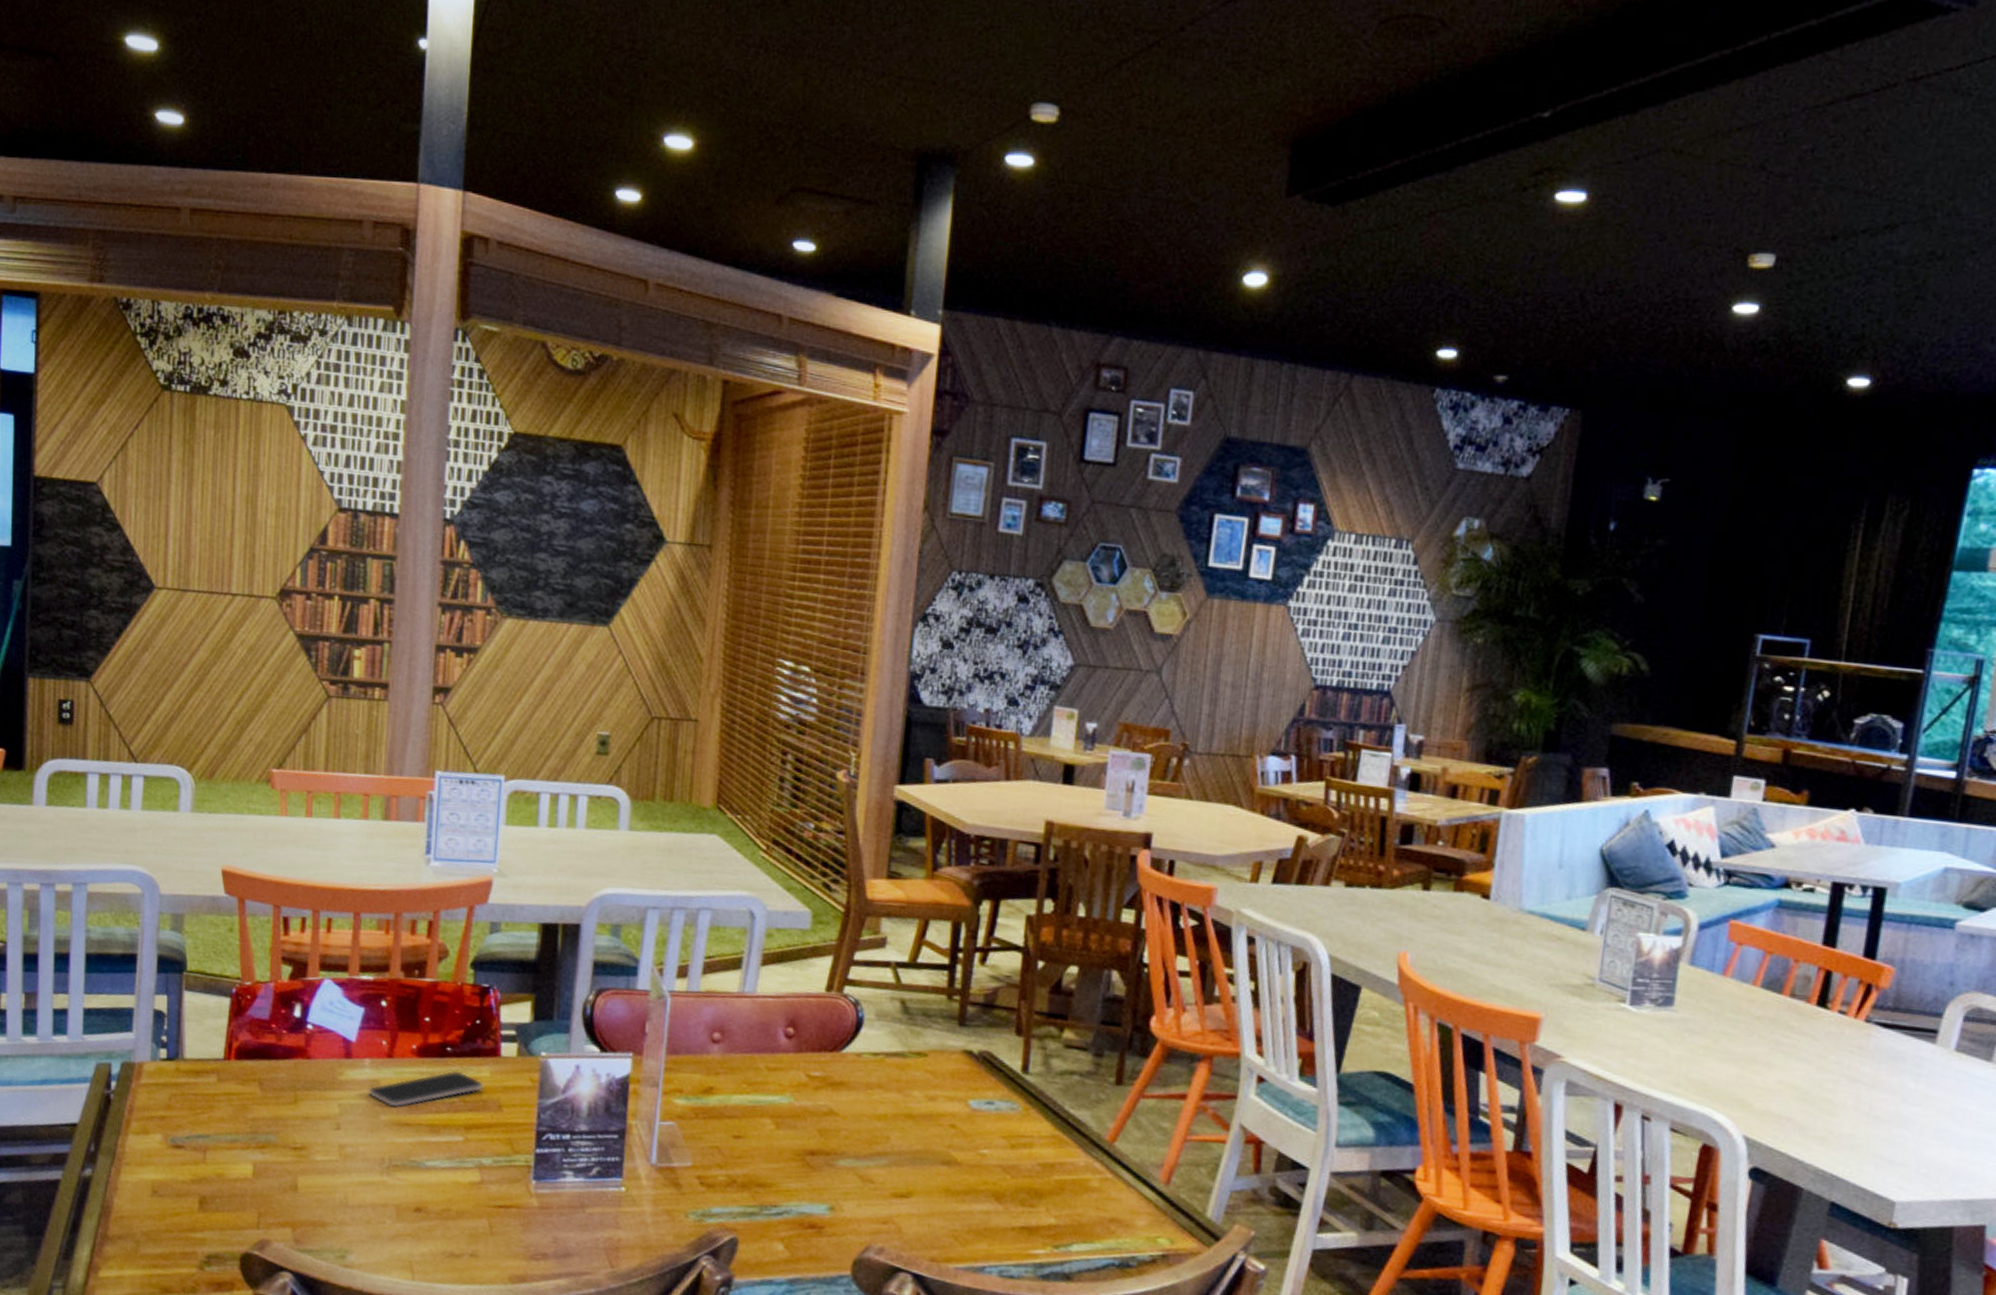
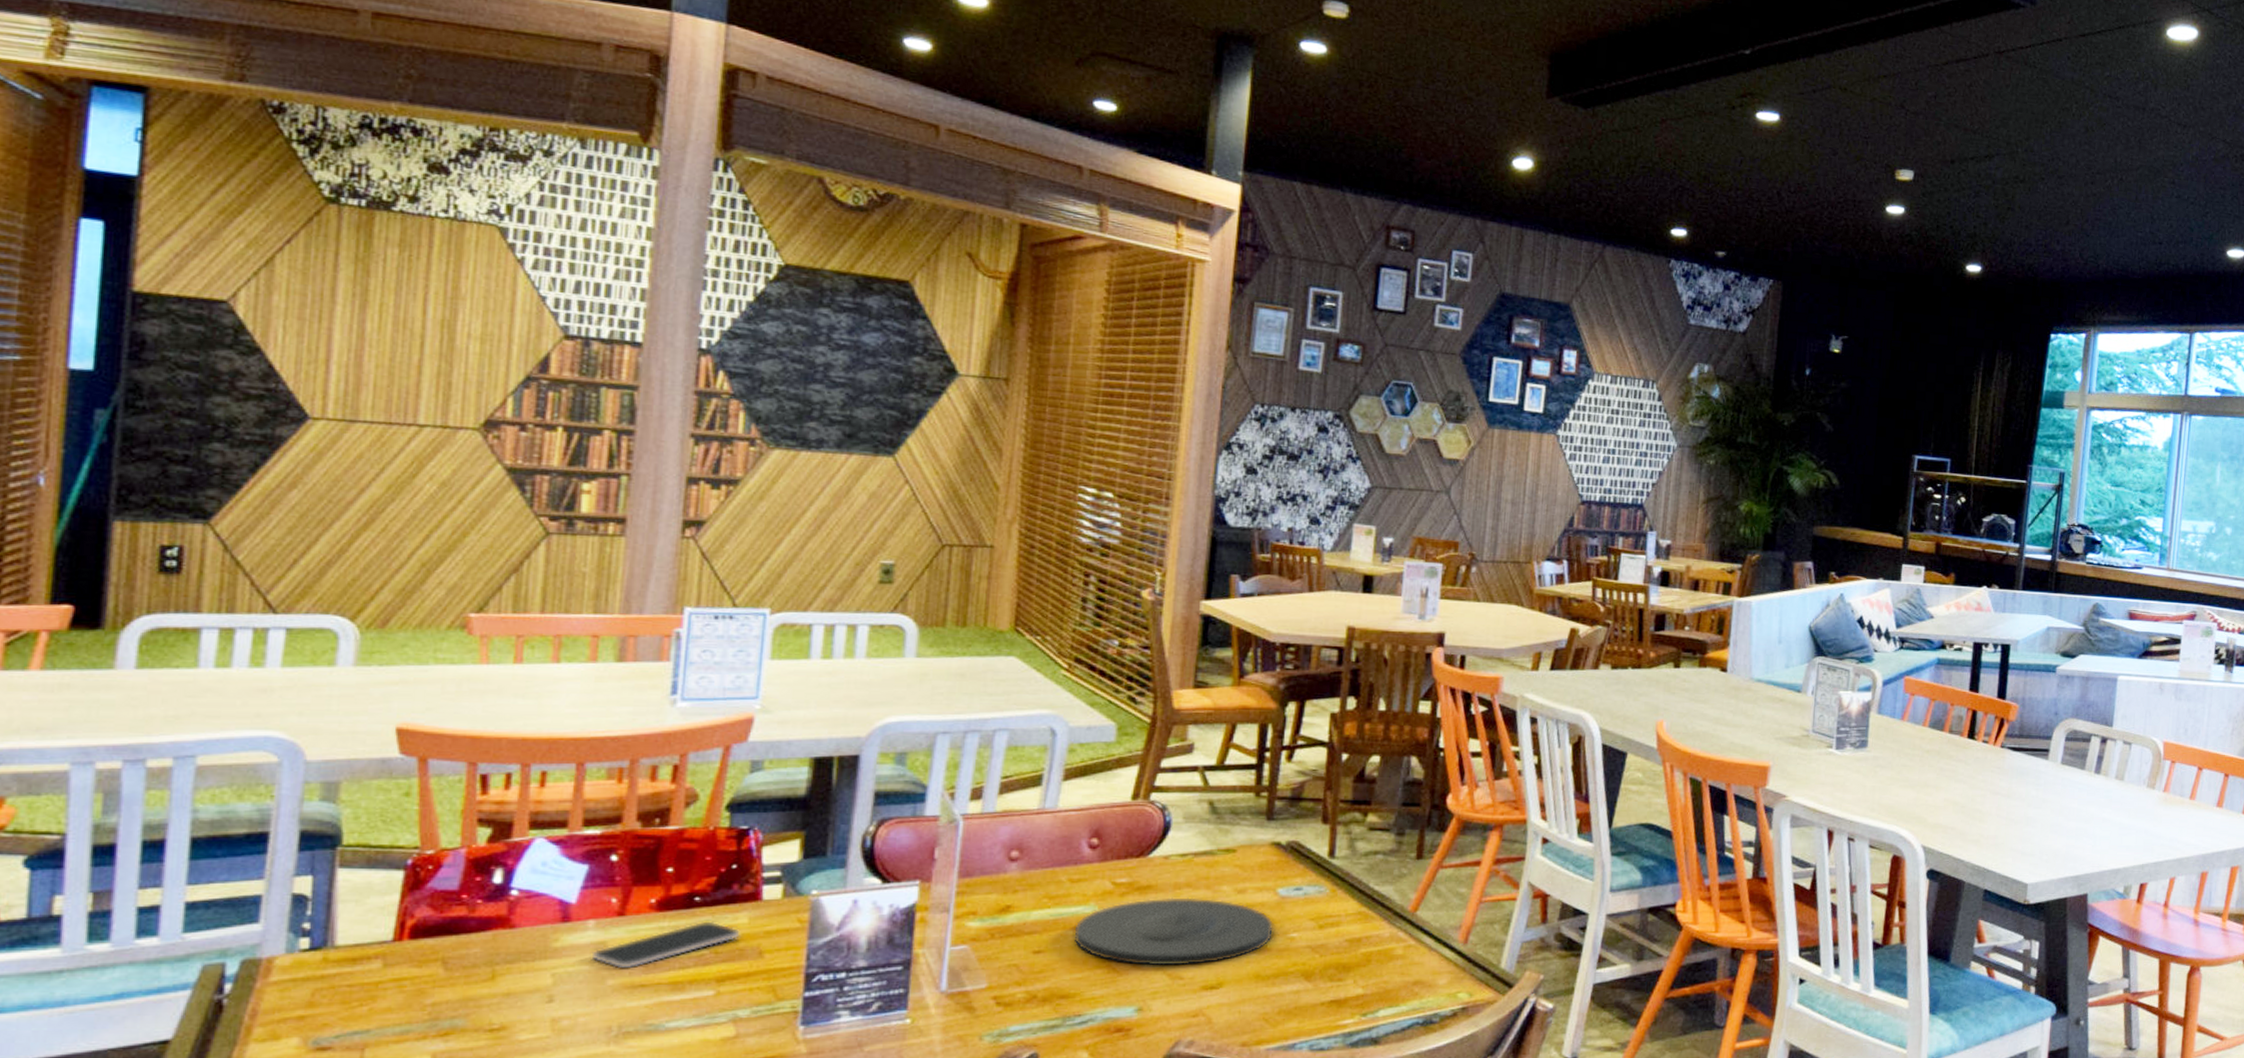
plate: none [770,1096,964,1171] -> present [1073,897,1273,966]

